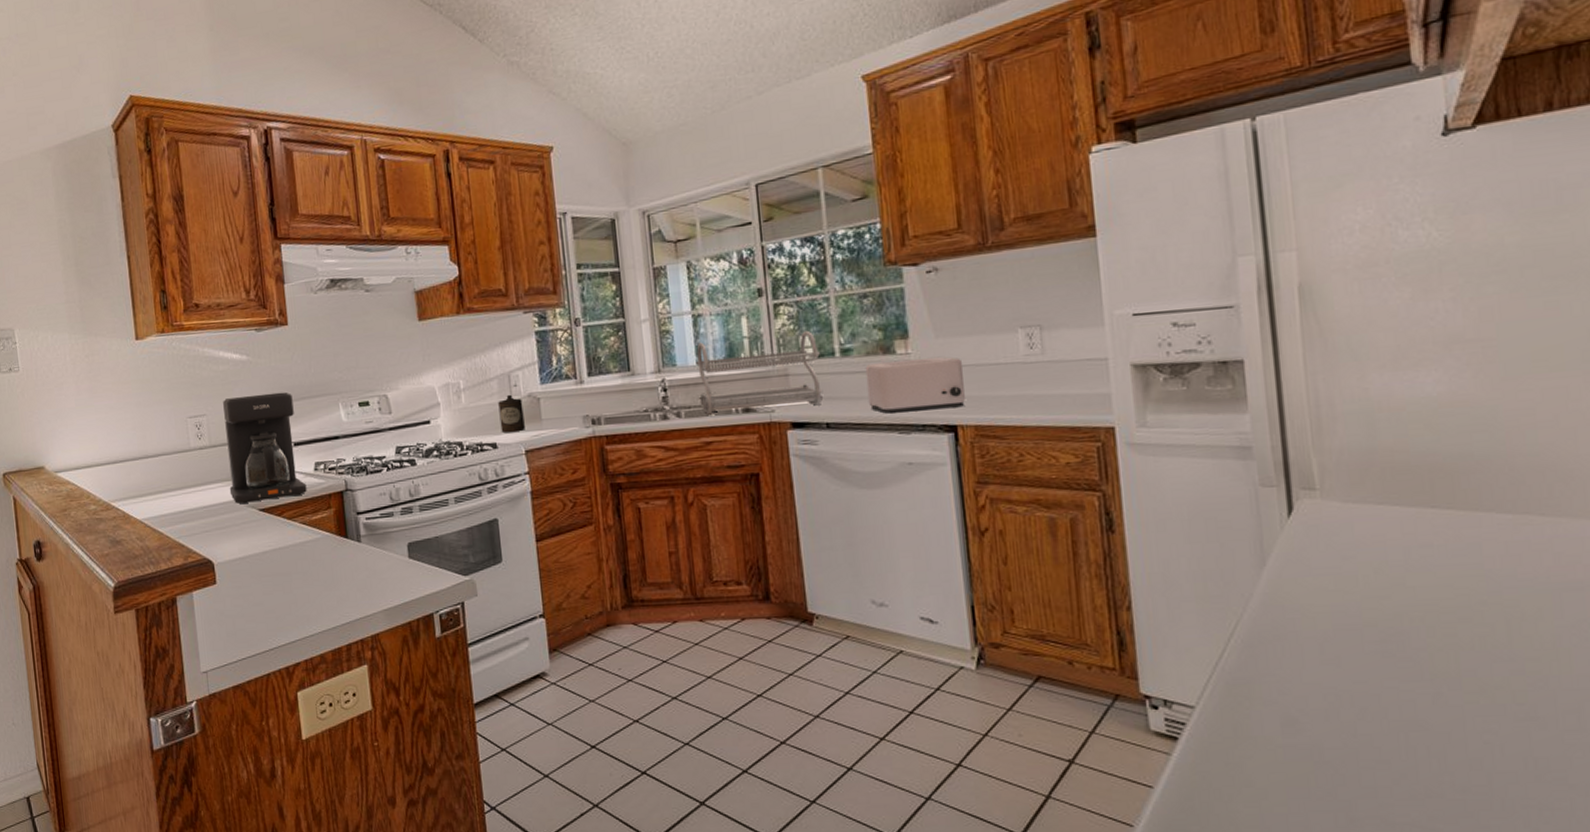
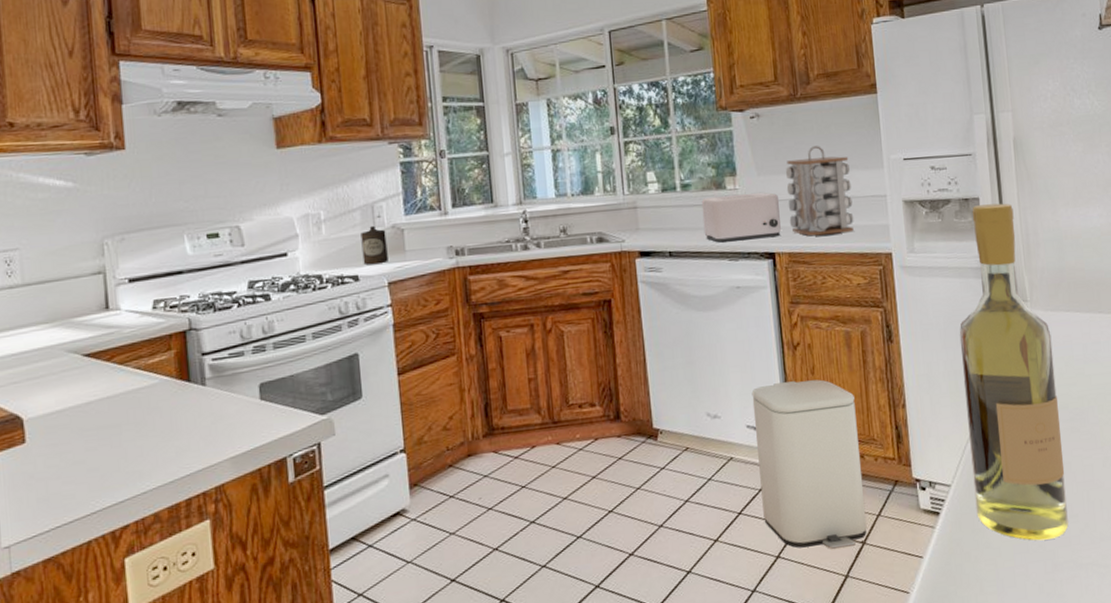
coffee maker: present [223,392,307,504] -> none [41,222,143,349]
dish rack: present [696,330,823,416] -> none [555,167,666,246]
pedal bin: none [926,571,1076,765] -> present [751,379,867,550]
spice rack: none [972,301,1063,407] -> present [786,146,854,236]
bottle: none [1210,366,1374,787] -> present [959,203,1069,541]

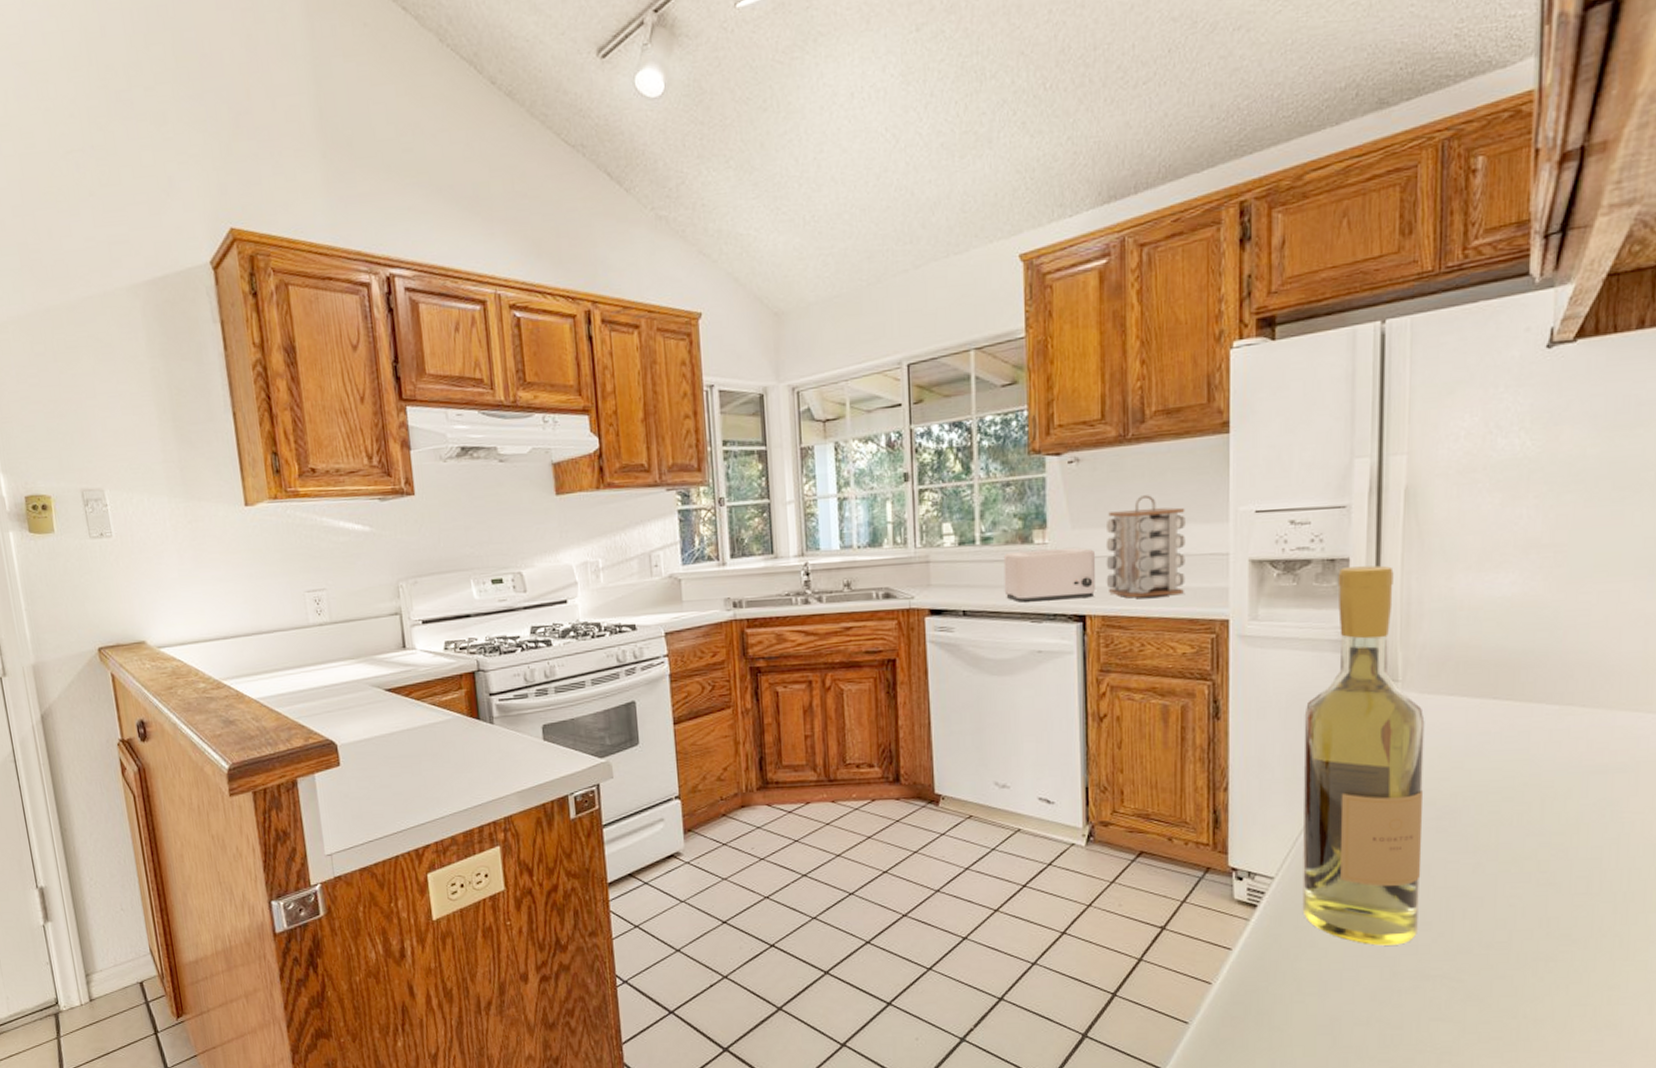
canister: present [361,225,388,264] -> none [638,575,665,614]
pedal bin: present [751,379,867,550] -> none [1047,755,1169,932]

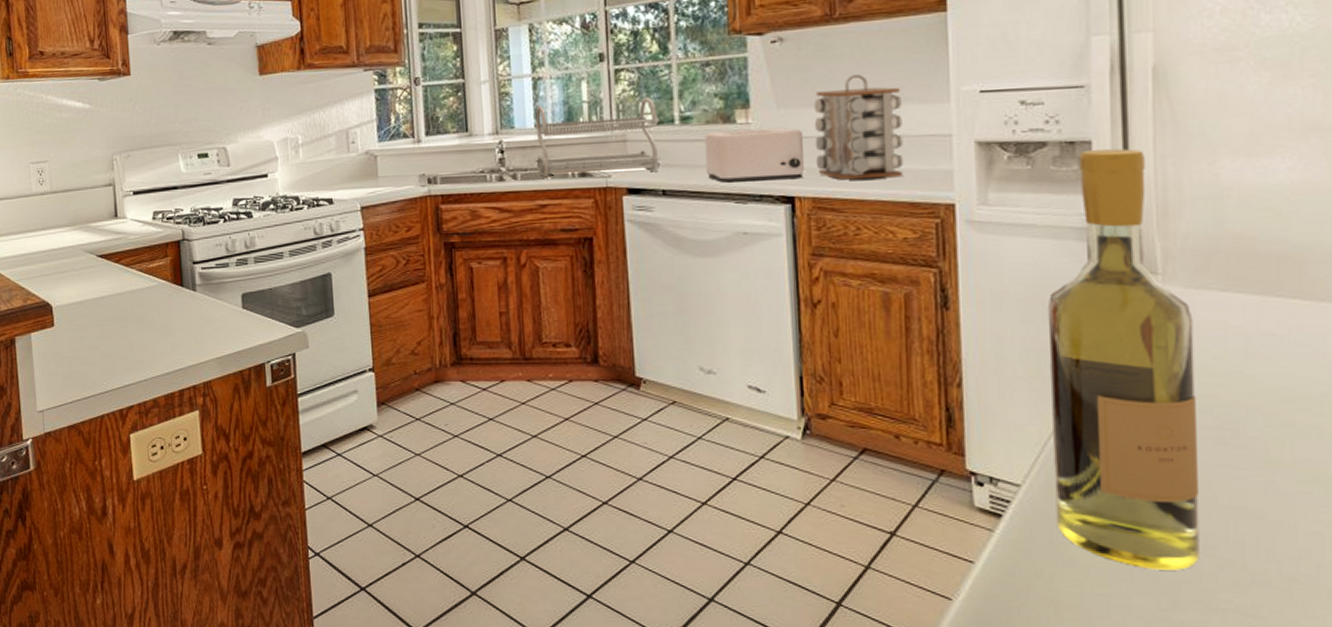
dish rack: none [839,517,962,601] -> present [534,97,661,179]

